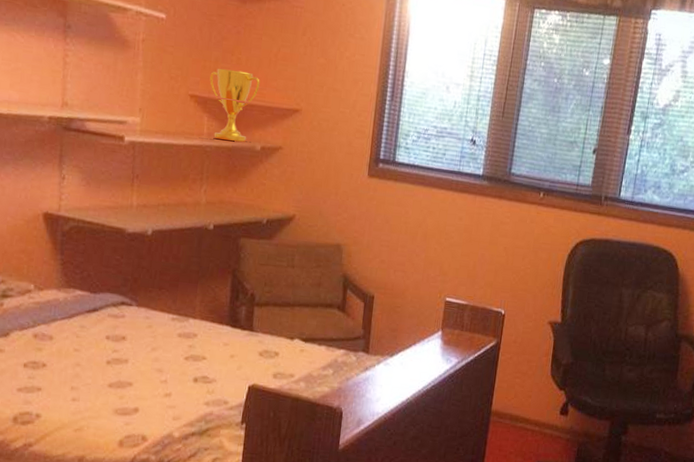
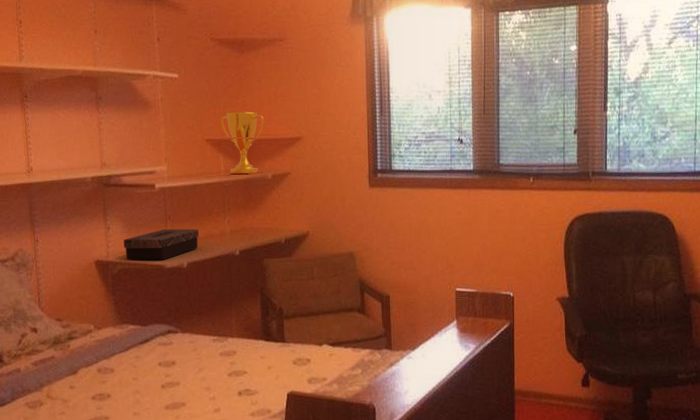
decorative box: none [79,188,170,224] -> present [123,228,199,261]

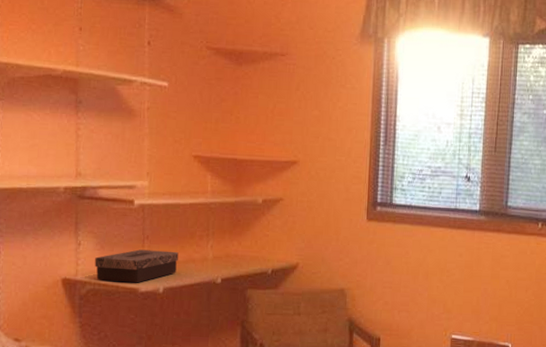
award: present [221,111,264,175] -> none [211,128,259,197]

